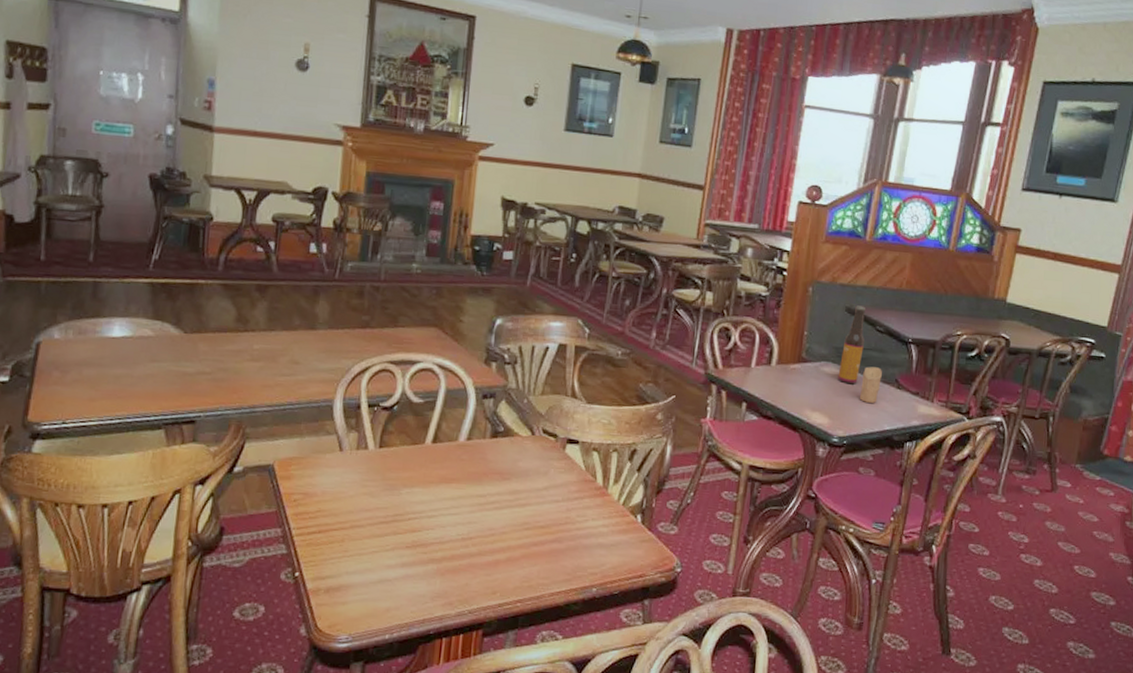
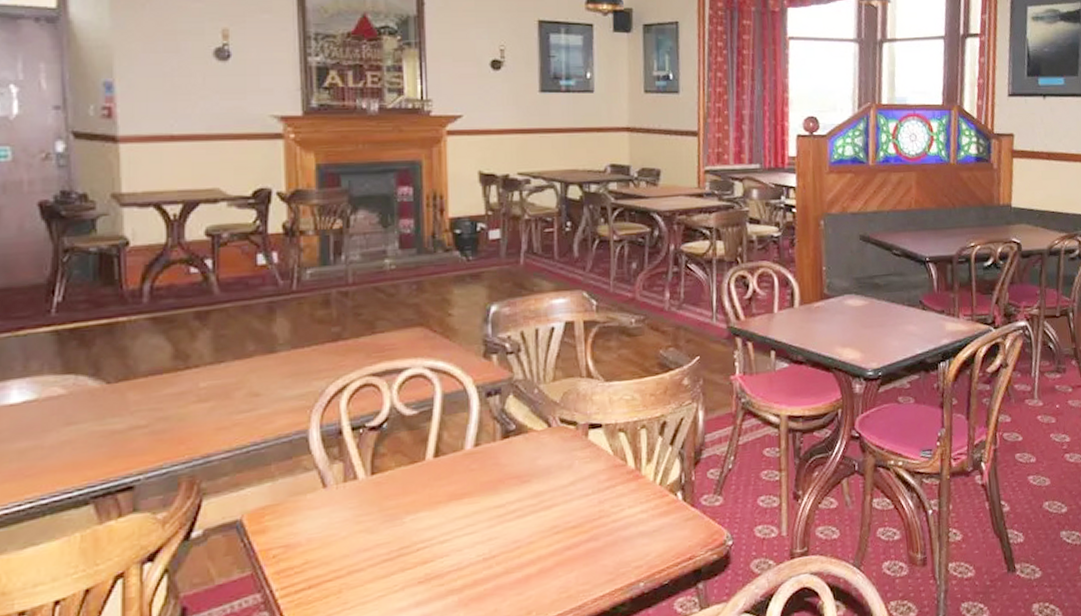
beer bottle: present [838,305,866,385] -> none [862,232,884,314]
candle: present [859,366,882,404] -> none [887,291,906,330]

